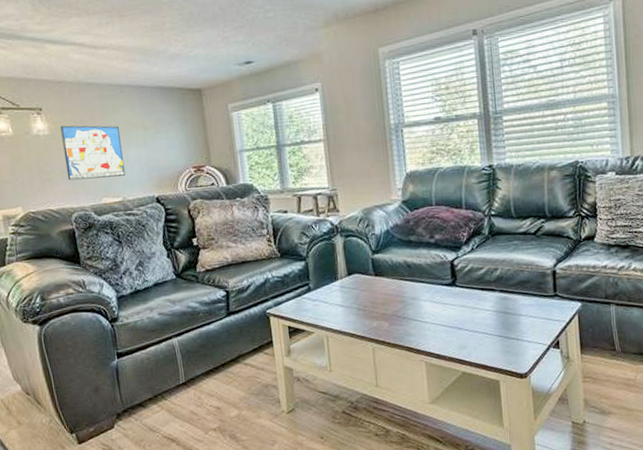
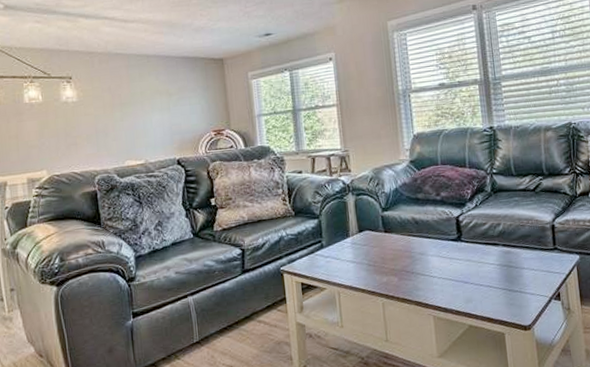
wall art: present [60,125,126,181] -> none [88,92,149,145]

